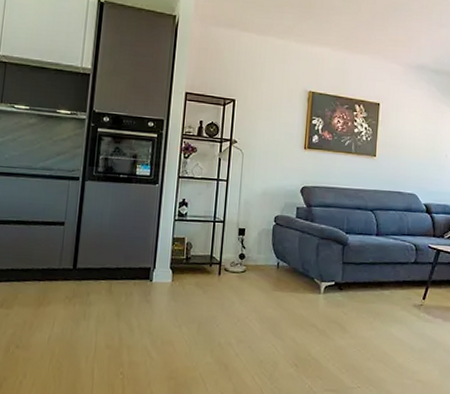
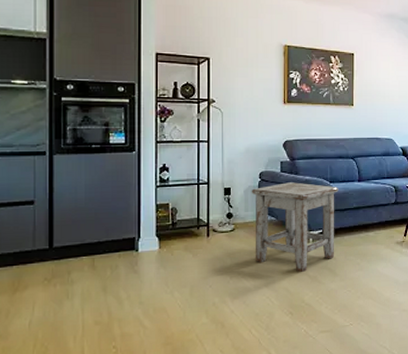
stool: none [264,229,355,325] -> present [251,182,339,273]

